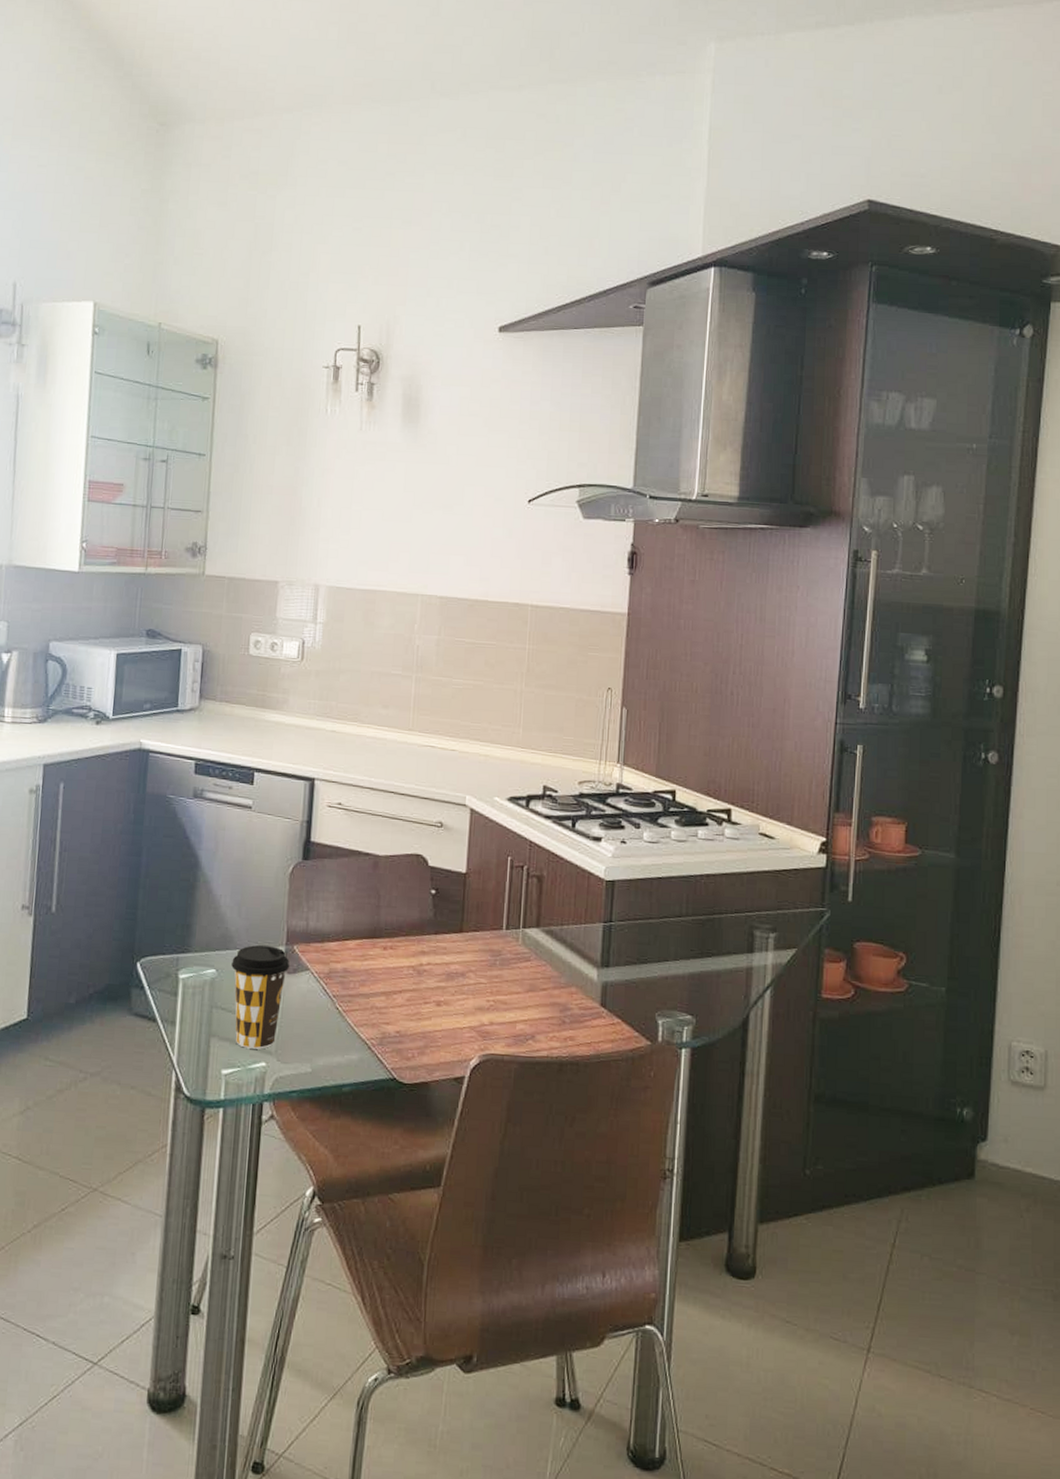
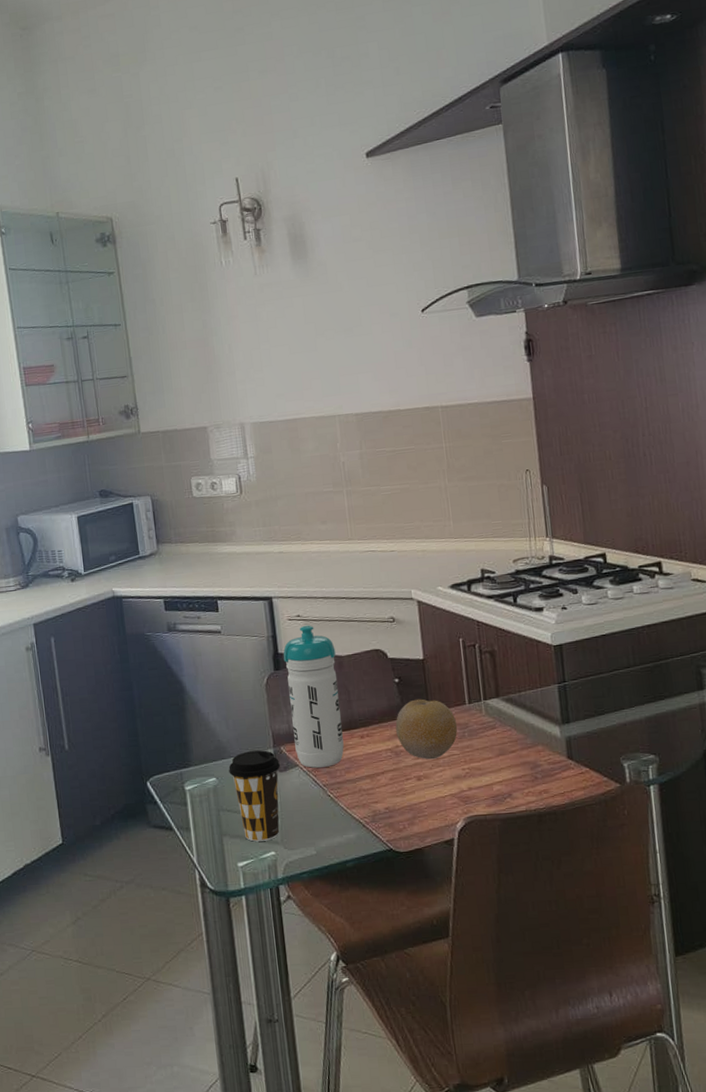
water bottle: none [309,815,373,976] -> present [283,625,344,768]
fruit: none [422,915,490,985] -> present [395,699,458,760]

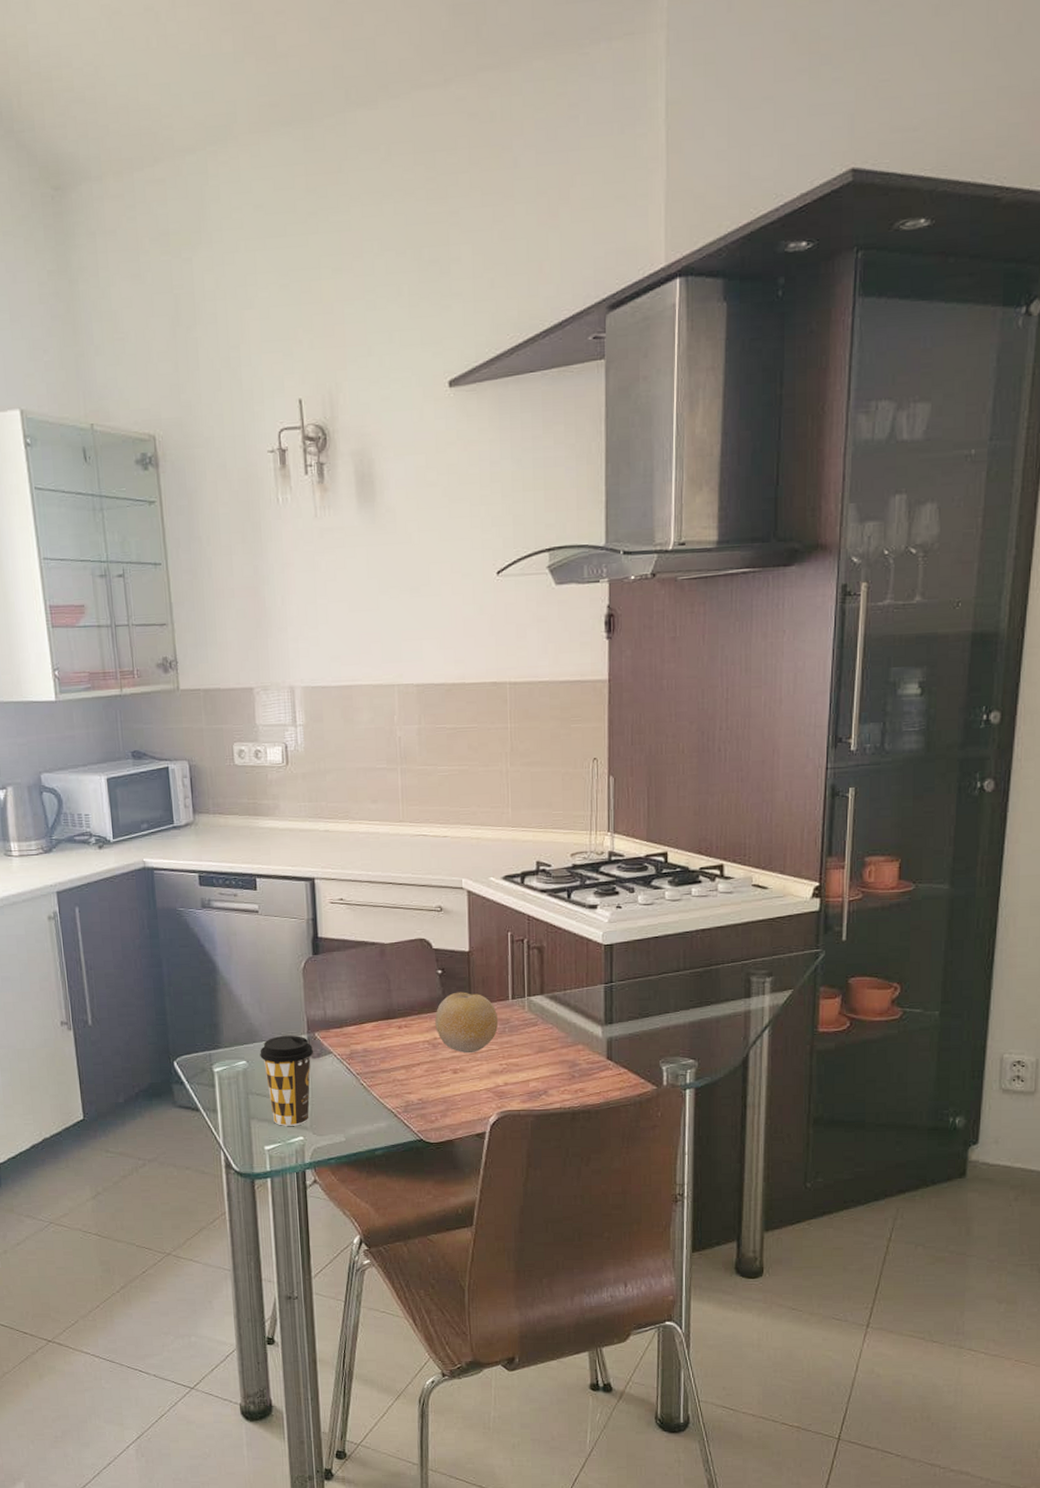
water bottle: present [283,625,344,768] -> none [323,909,381,1056]

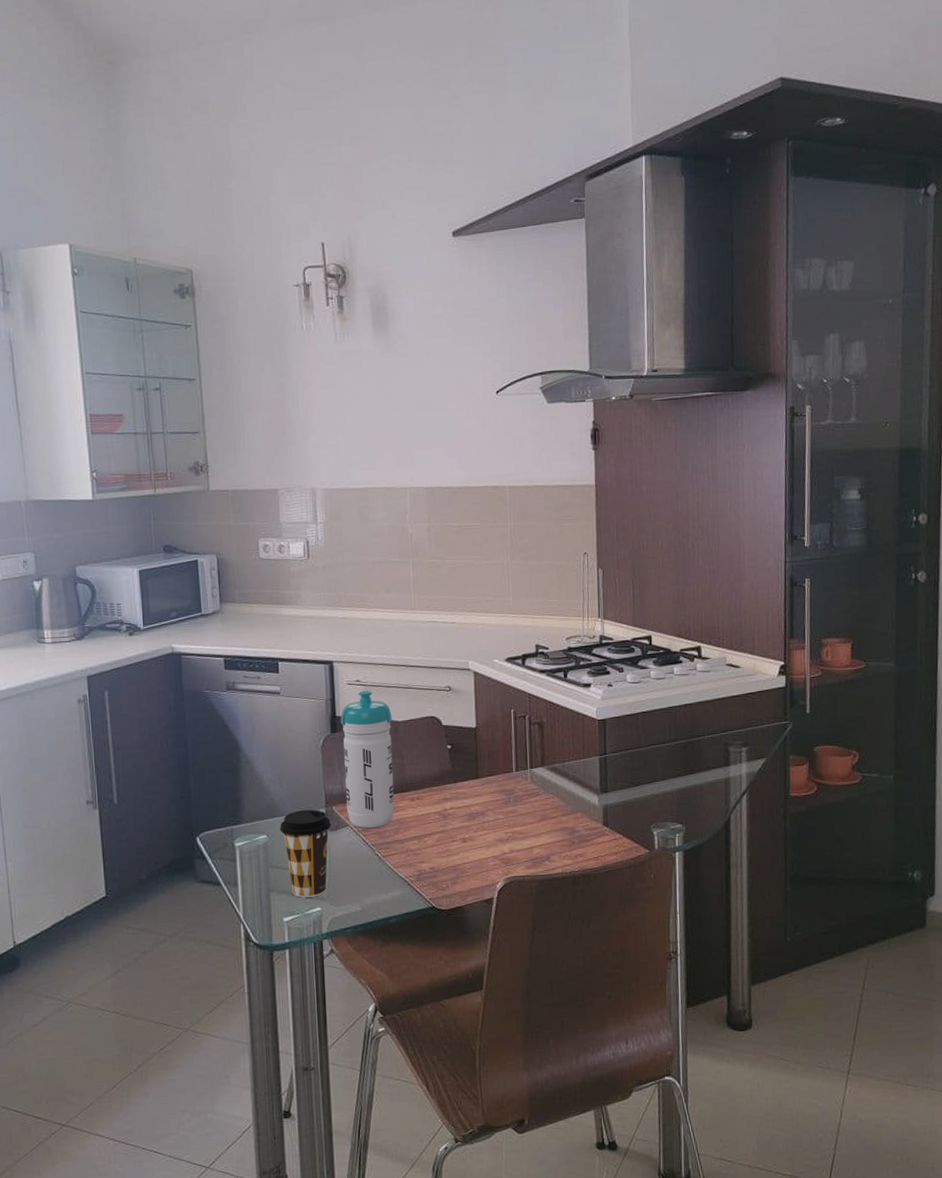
water bottle: none [323,909,381,1056] -> present [340,690,394,828]
fruit: present [435,992,499,1054] -> none [445,765,504,823]

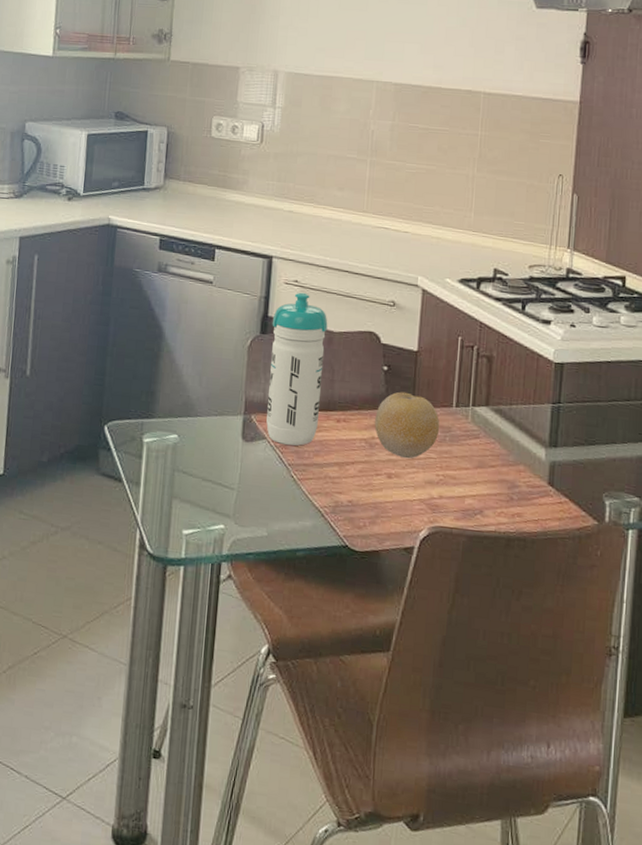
coffee cup: present [280,810,332,898] -> none [192,413,248,512]
fruit: none [445,765,504,823] -> present [374,391,440,459]

